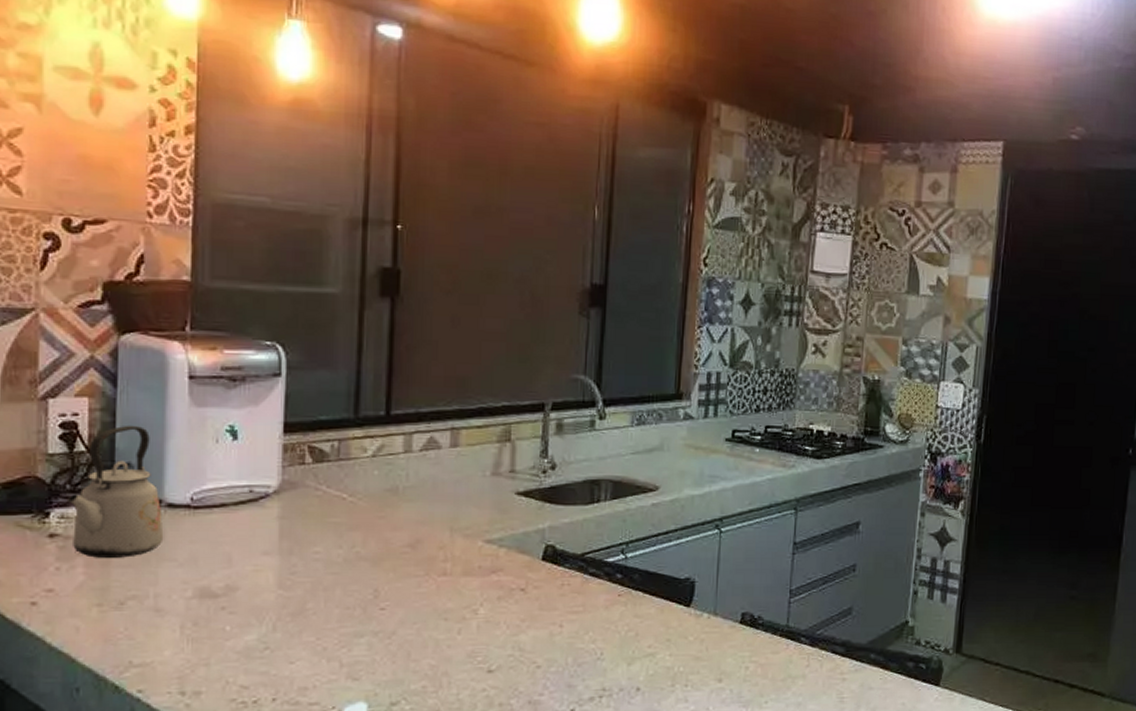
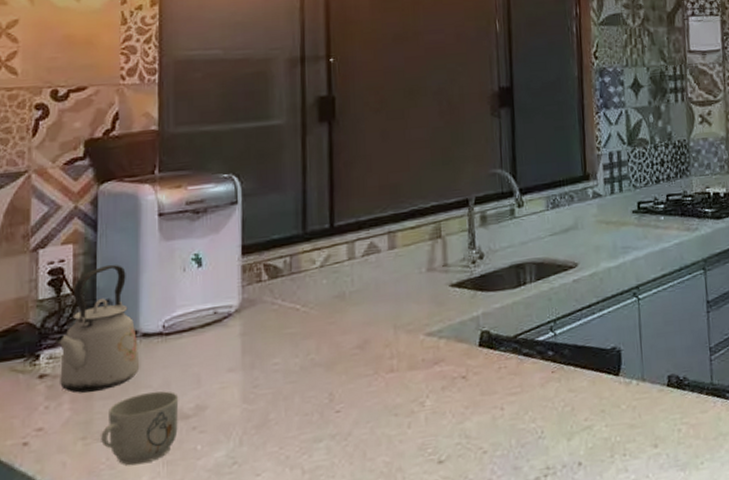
mug: none [119,567,207,639] -> present [101,391,179,466]

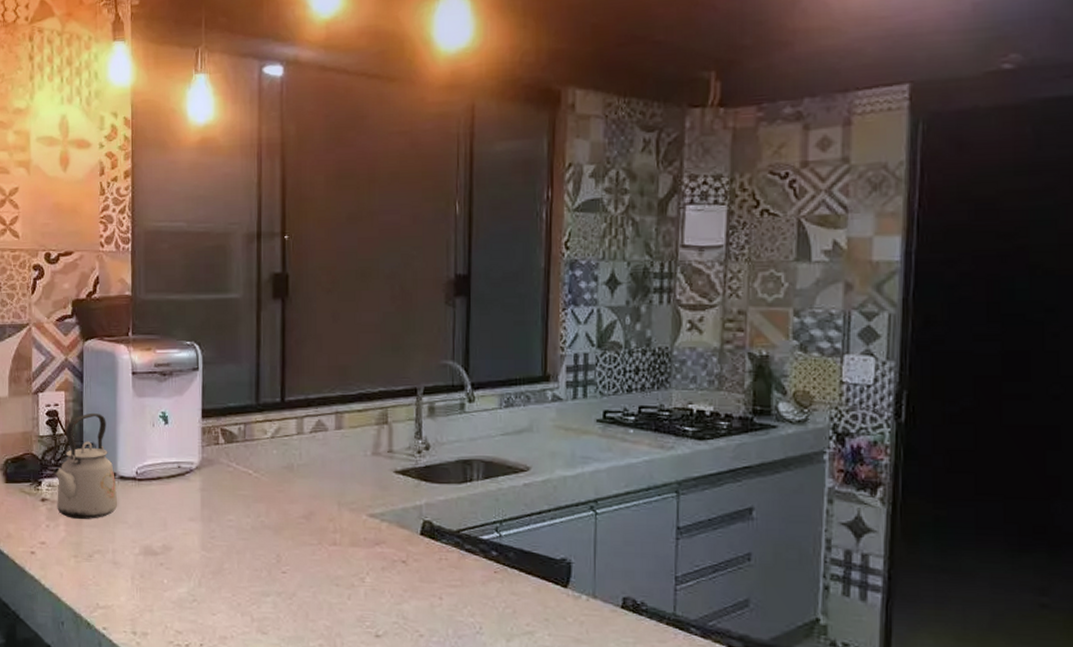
mug: present [101,391,179,466] -> none [89,527,149,587]

